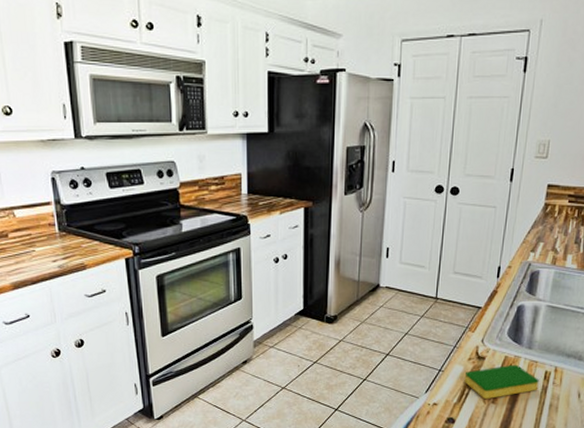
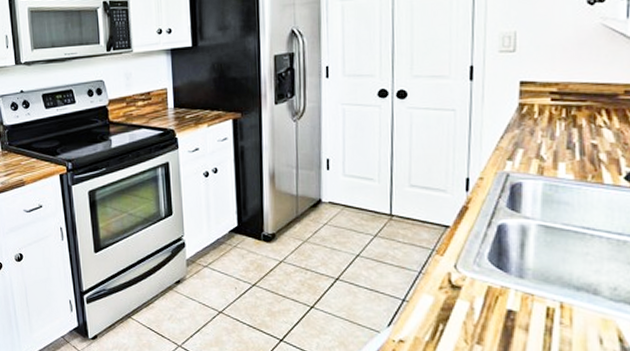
dish sponge: present [464,364,539,399] -> none [436,296,540,338]

